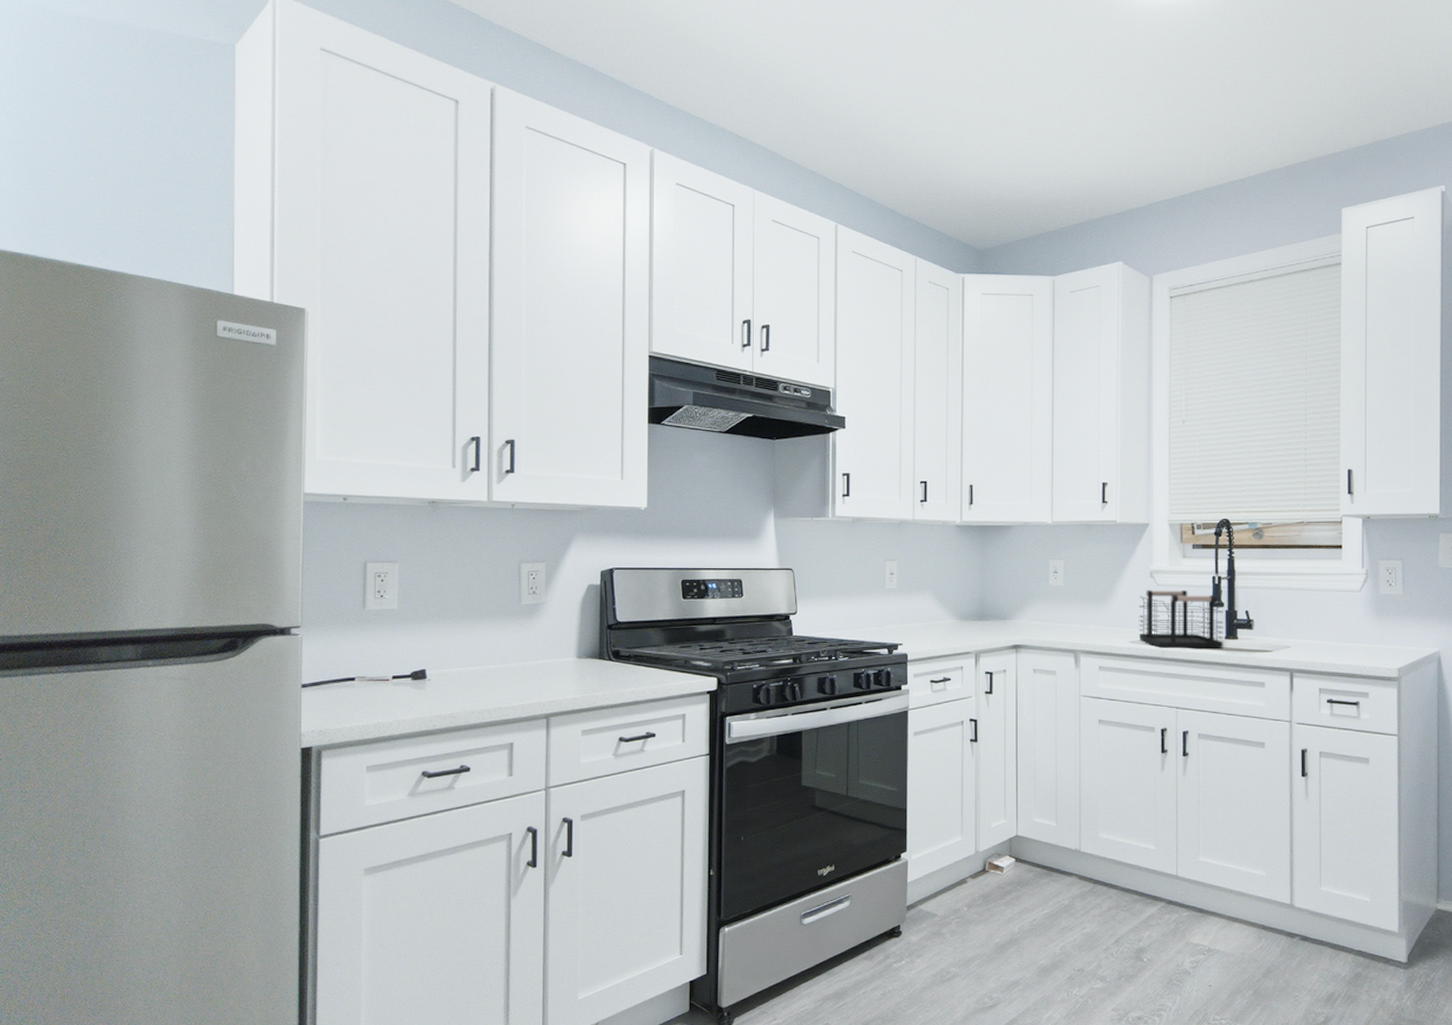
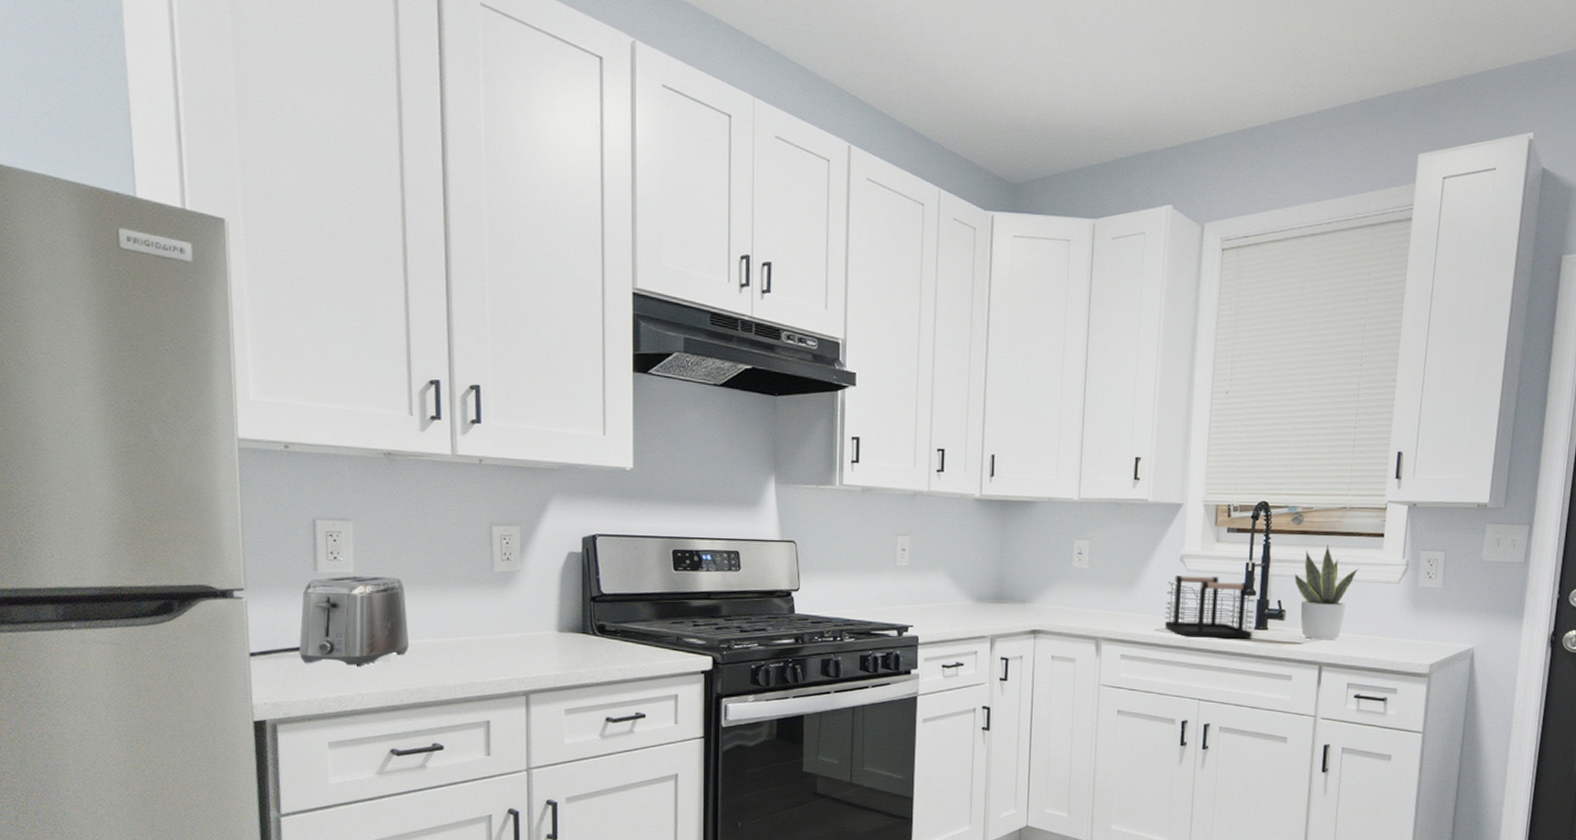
toaster: none [345,612,444,694] -> present [299,575,410,666]
potted plant: none [1260,556,1321,648] -> present [1294,543,1360,640]

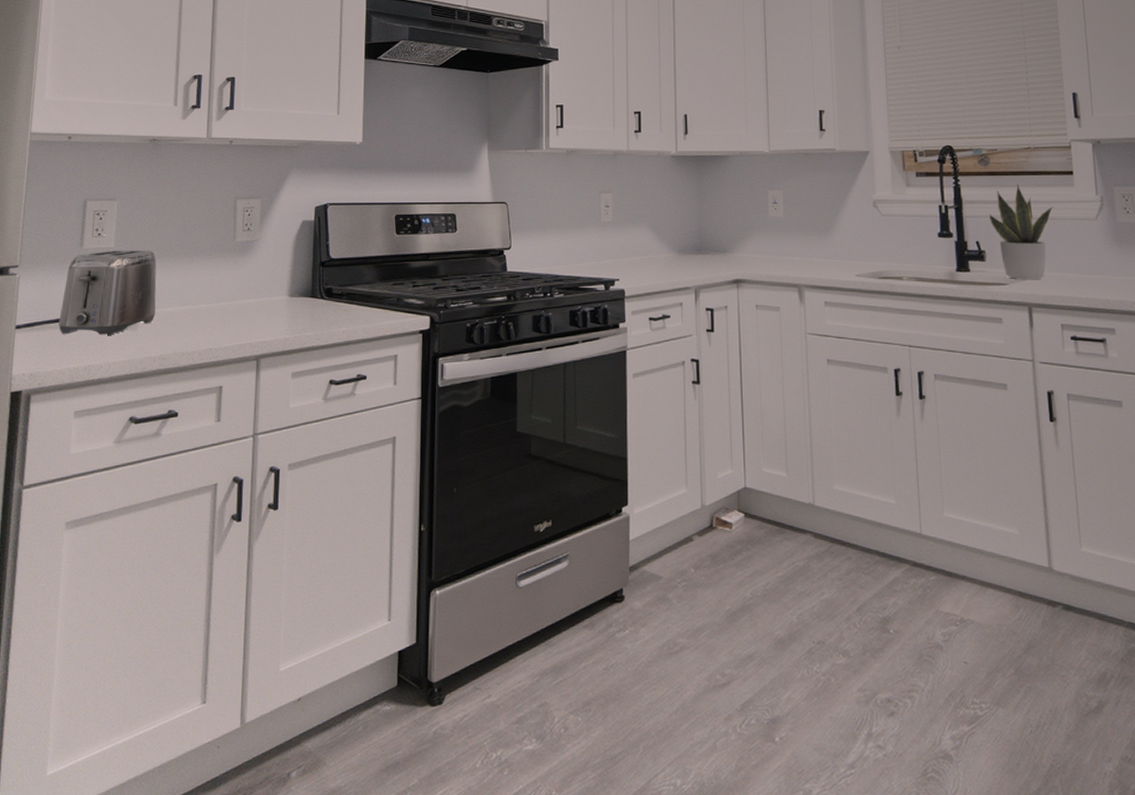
dish rack: present [1164,575,1256,639] -> none [863,220,955,282]

